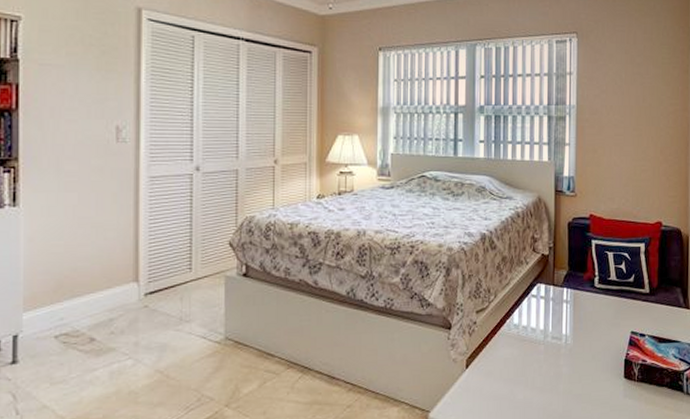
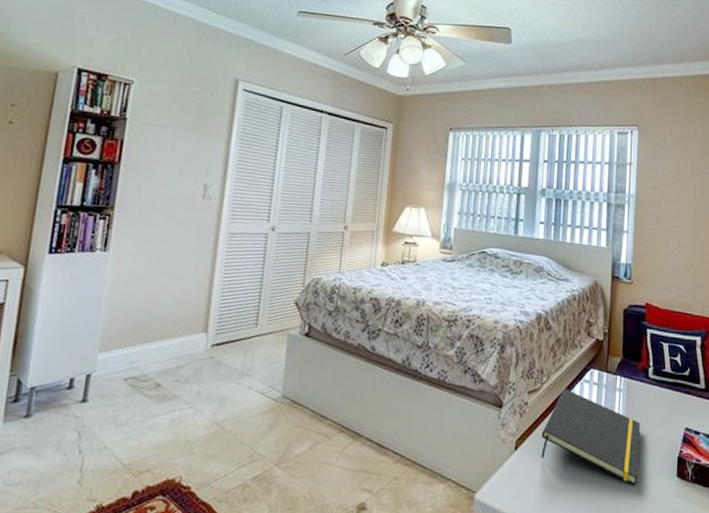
notepad: none [491,304,587,390] -> present [541,388,640,485]

